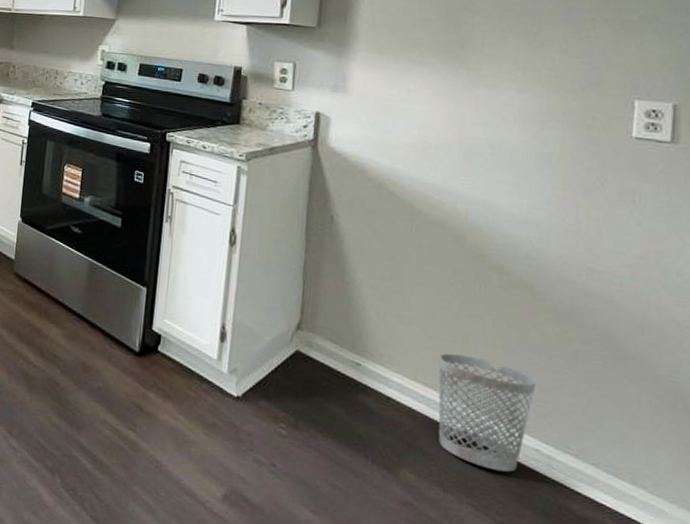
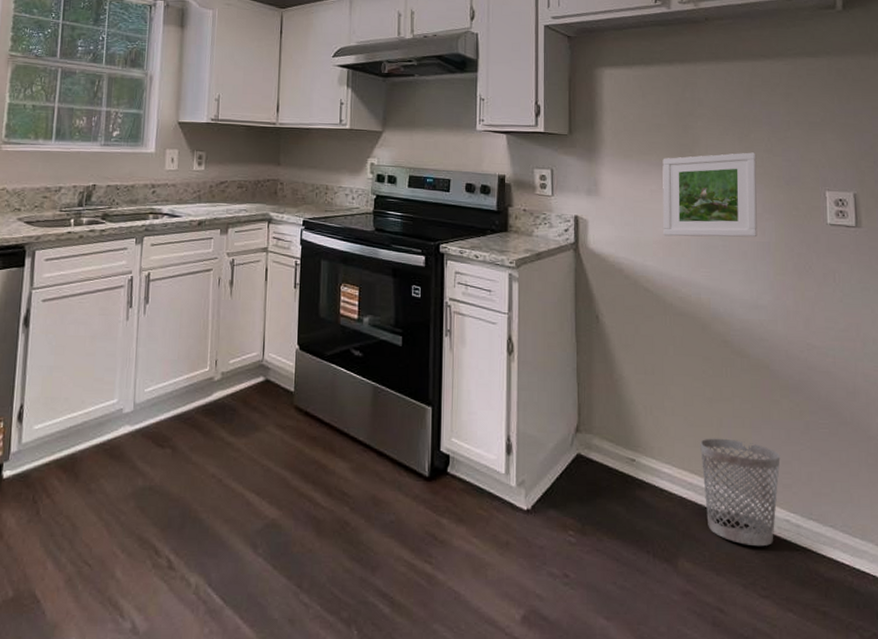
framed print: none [419,52,547,147] -> present [662,152,757,238]

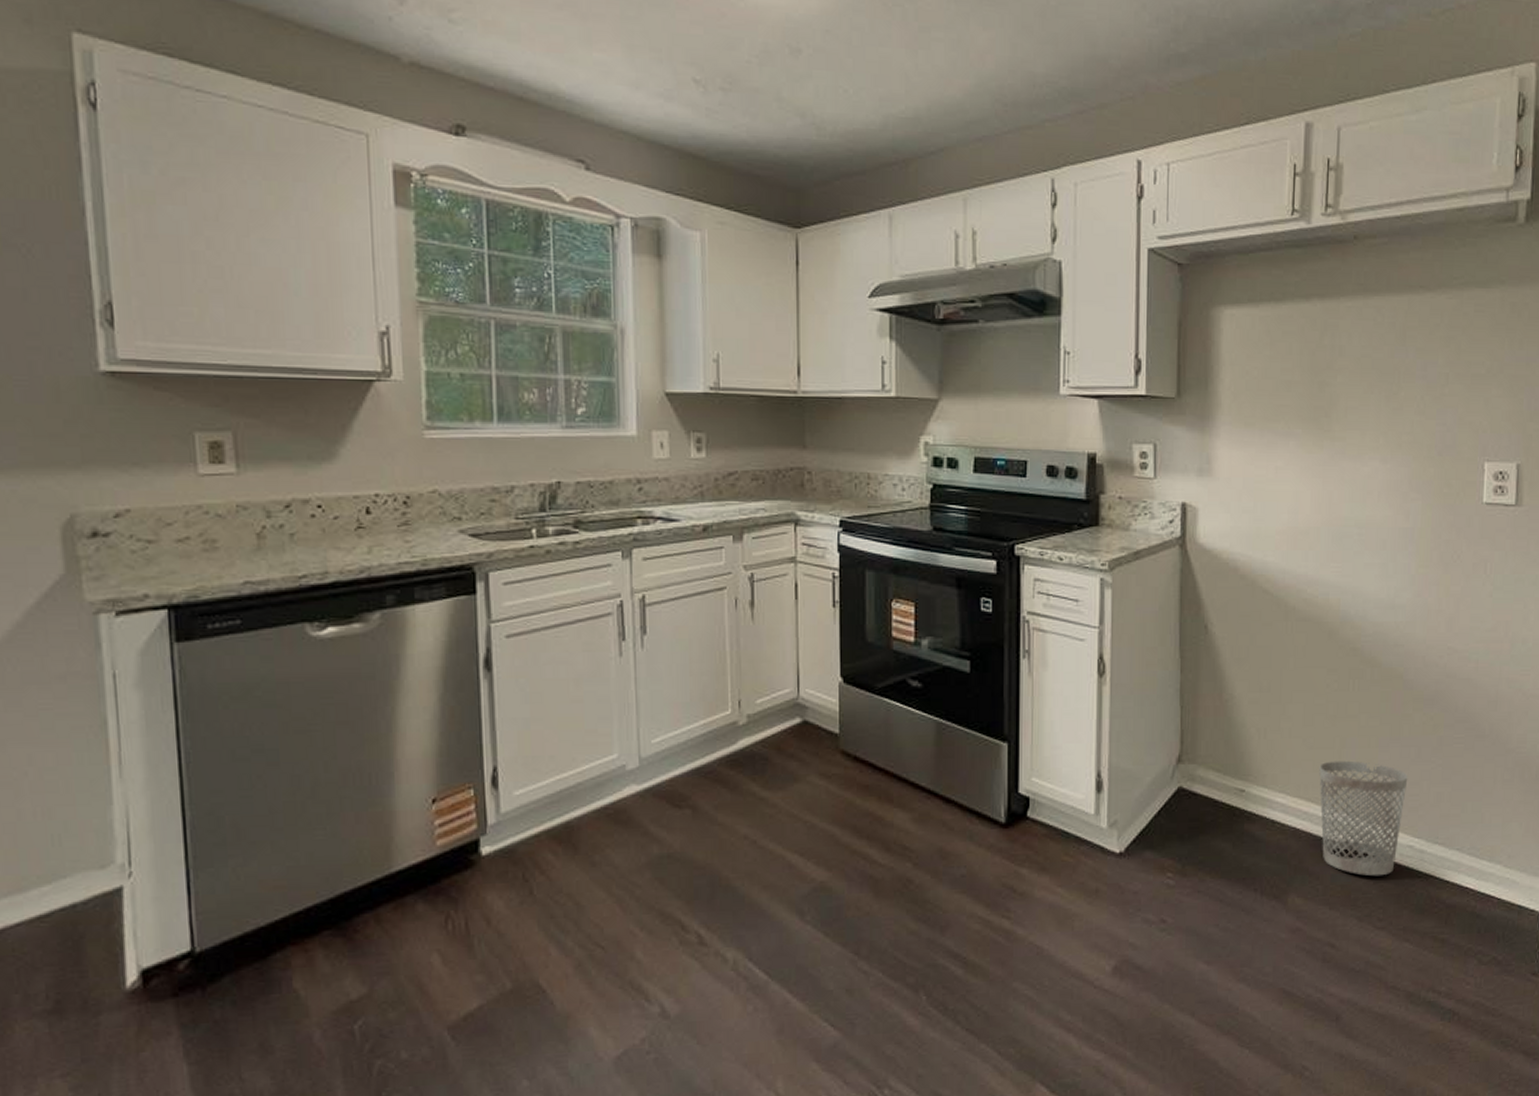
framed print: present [662,152,757,238] -> none [1288,415,1406,525]

